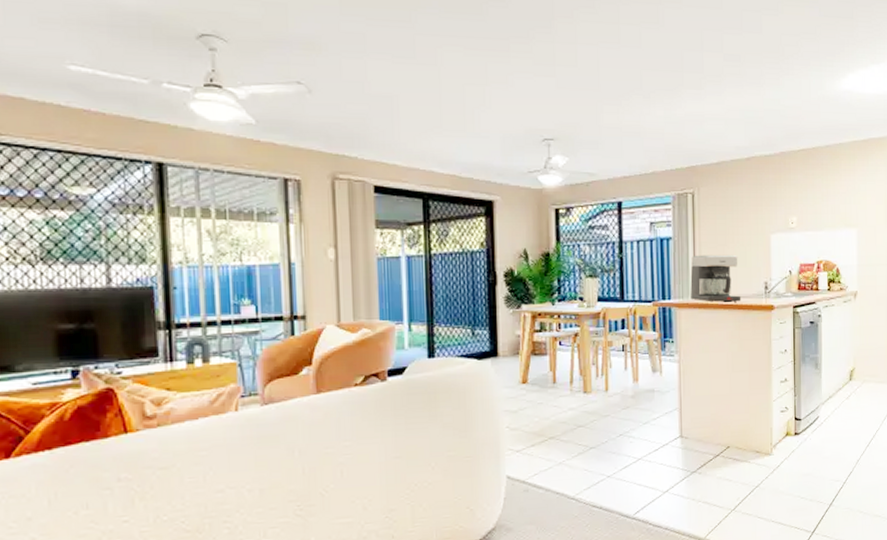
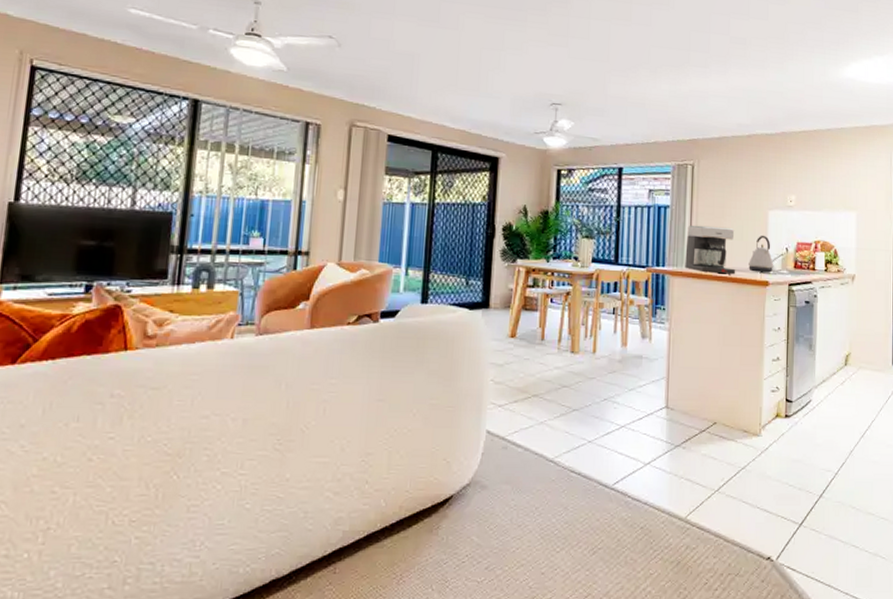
kettle: none [753,259,778,297] -> present [748,235,774,273]

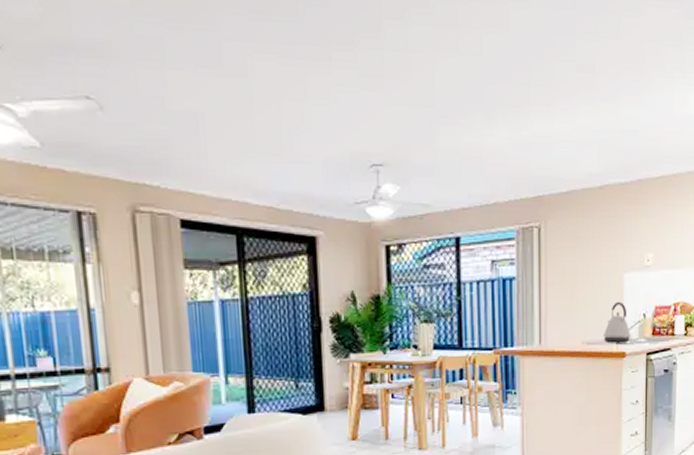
coffee maker: present [685,225,736,275] -> none [535,296,591,350]

